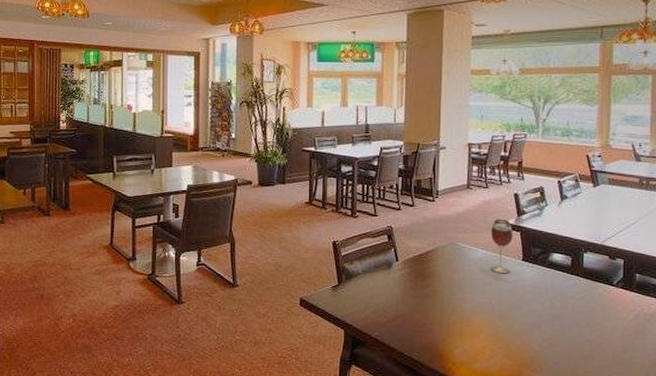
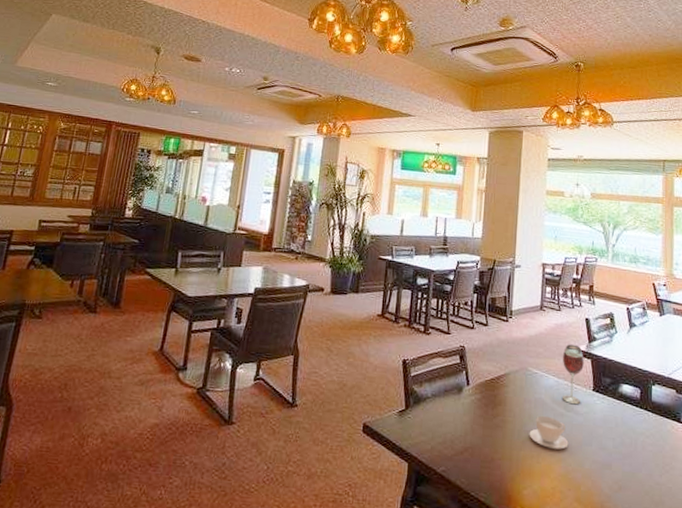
teacup: none [458,284,498,314] -> present [529,415,569,450]

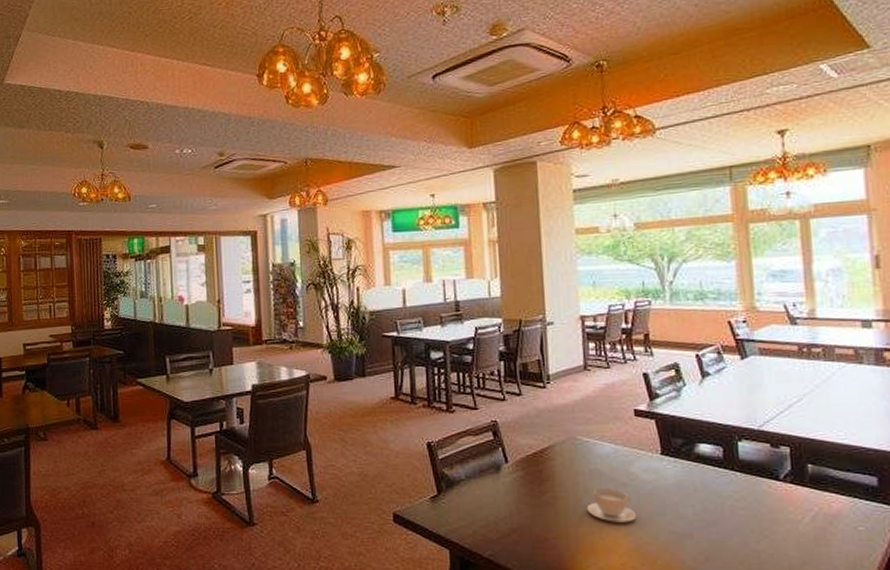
wineglass: present [562,344,584,405] -> none [617,405,648,472]

